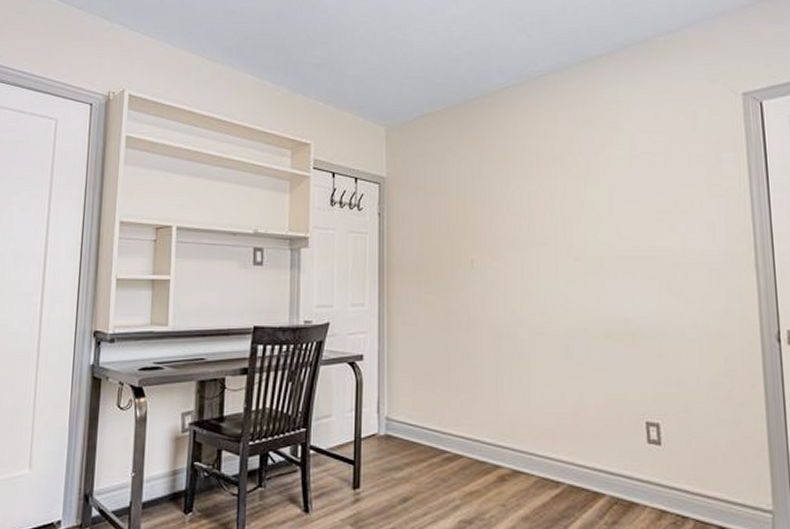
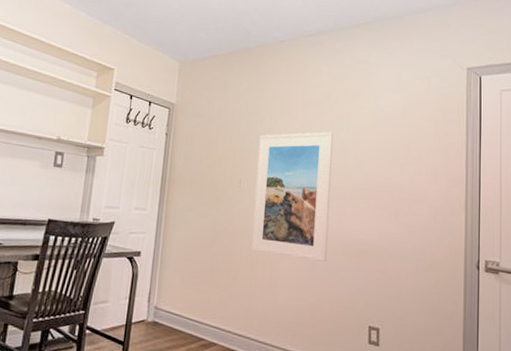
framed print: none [491,190,586,350] -> present [251,131,334,263]

